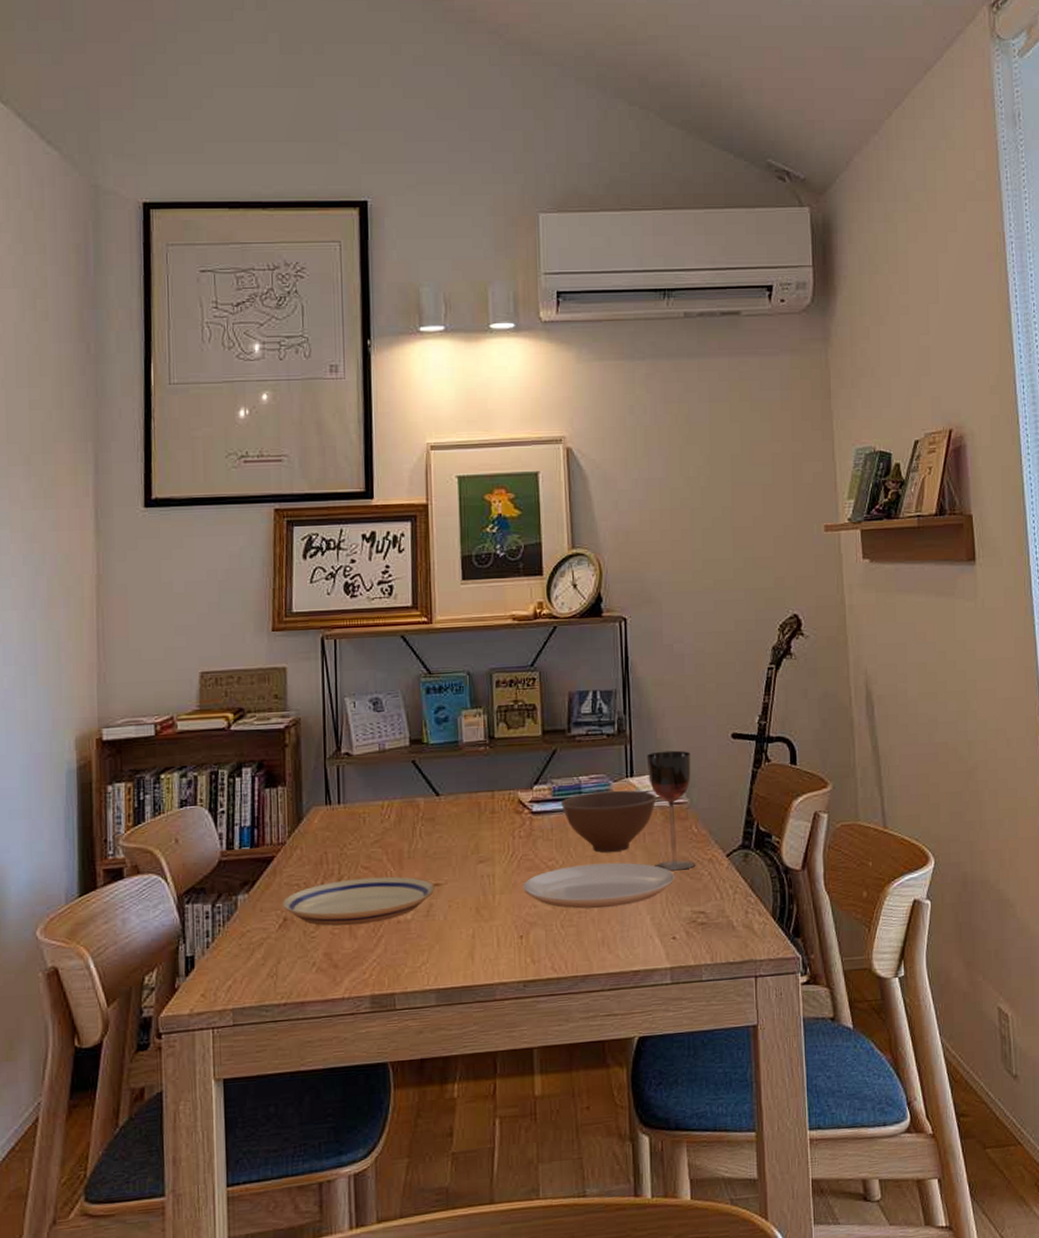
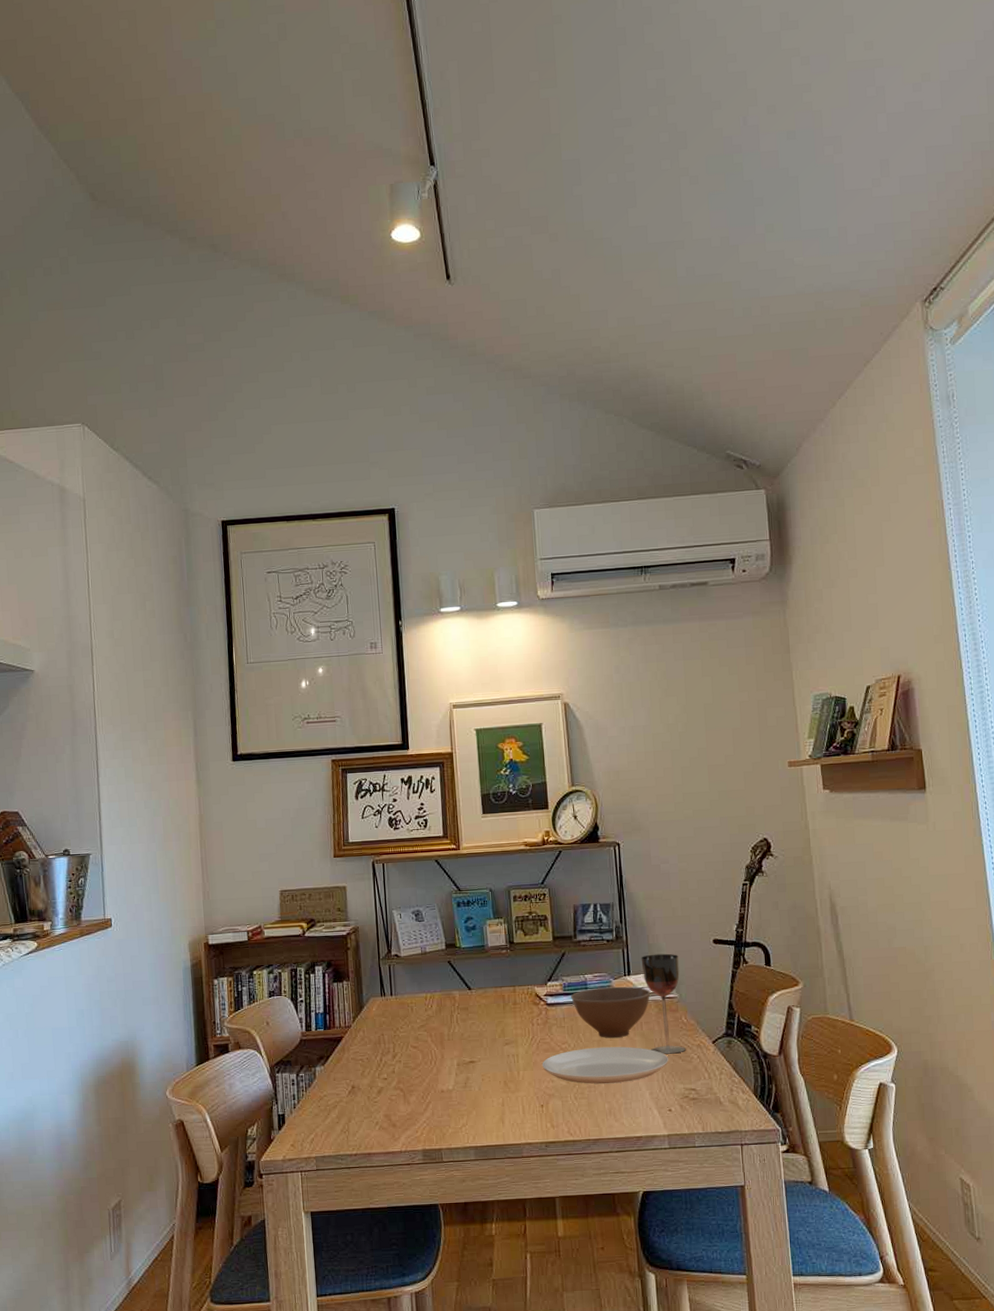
plate: present [283,876,434,926] -> none [351,1054,470,1093]

